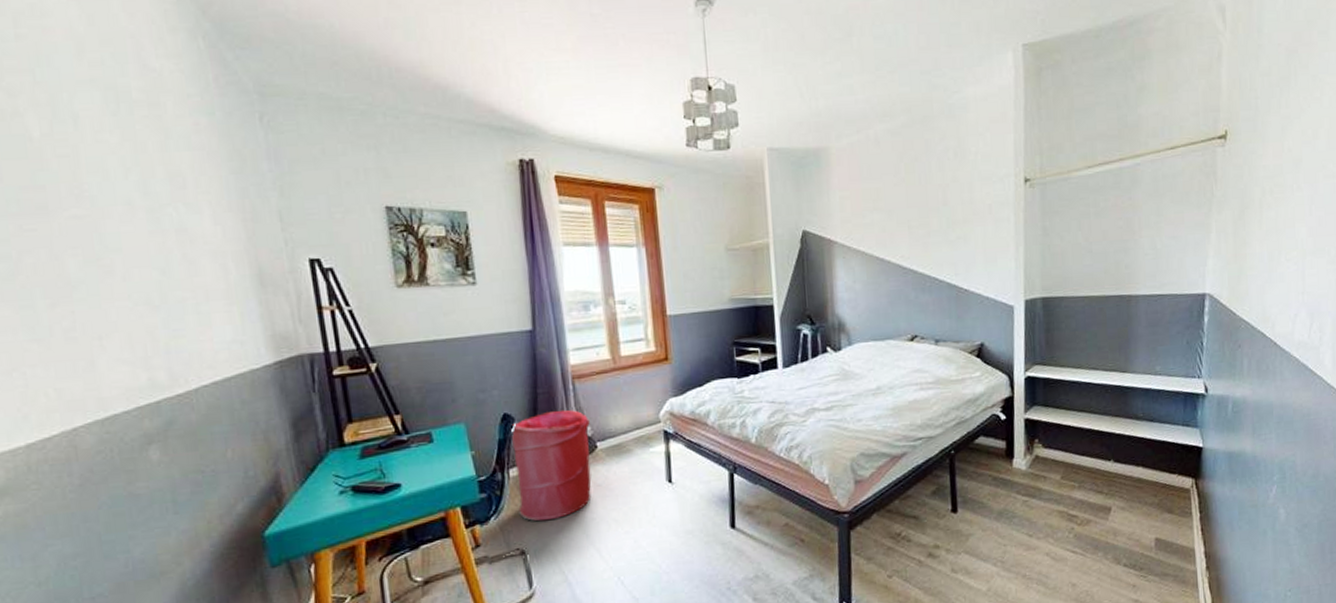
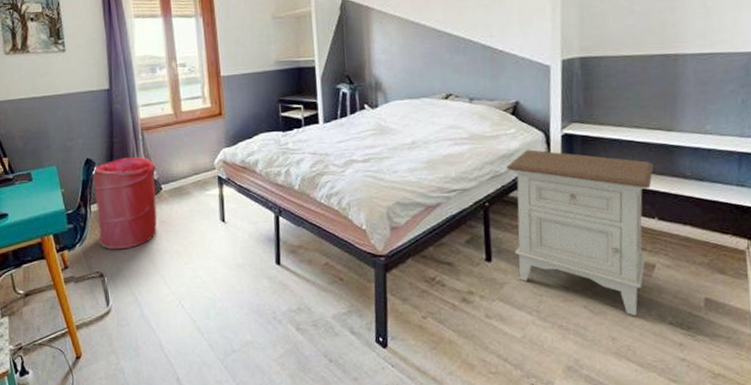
nightstand: none [971,393,1110,561] -> present [506,149,654,316]

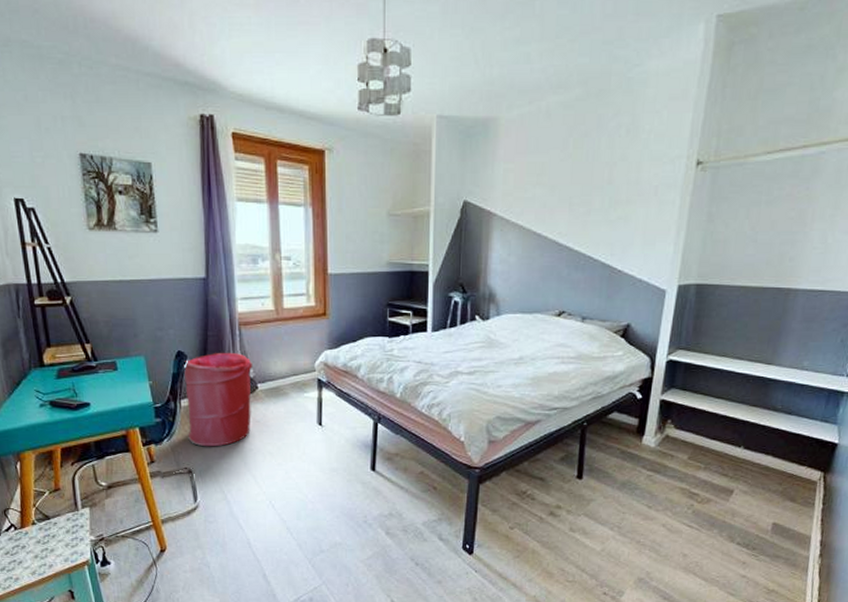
nightstand: present [506,149,654,316] -> none [605,373,749,536]

